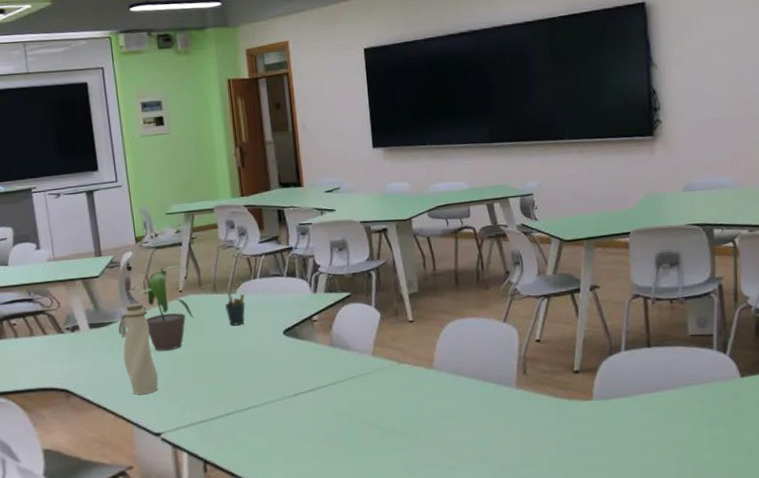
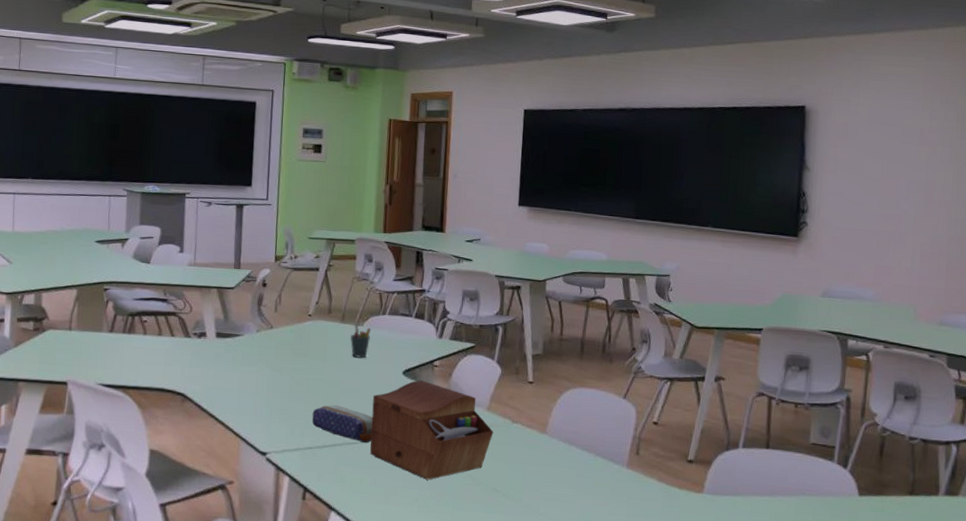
water bottle: present [118,303,159,395] -> none [243,320,275,411]
potted plant: present [129,265,204,351] -> none [258,288,333,372]
pencil case: none [199,375,264,408] -> present [312,405,373,443]
sewing box: none [258,337,382,433] -> present [370,380,494,480]

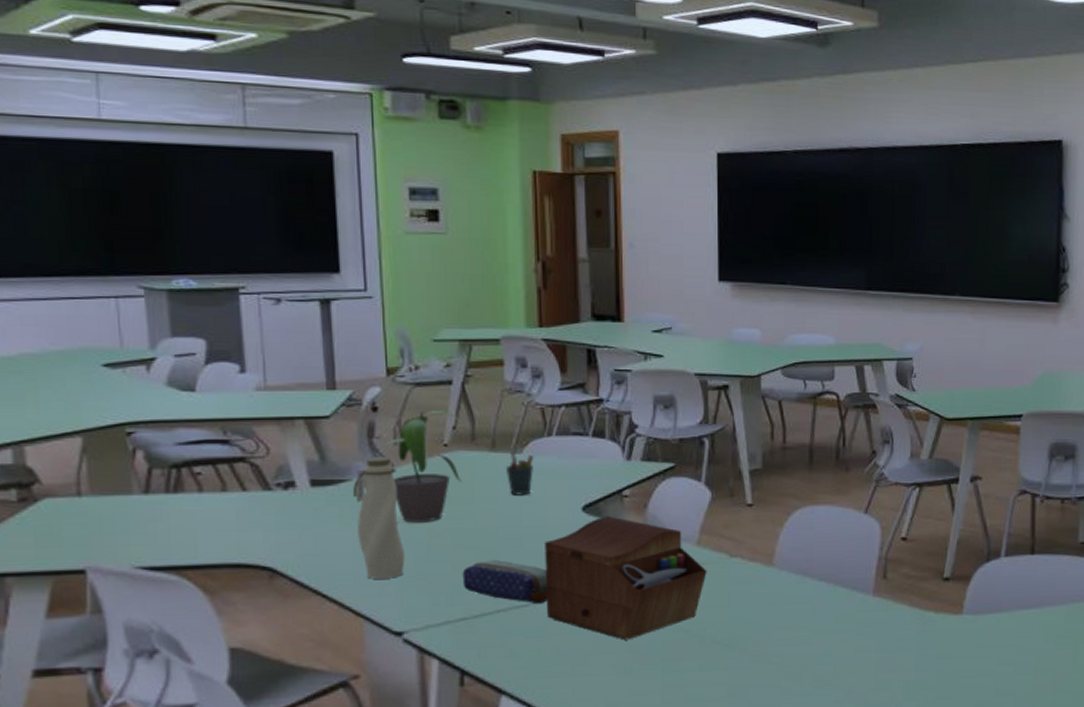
water bottle: none [243,320,275,411] -> present [353,457,405,579]
potted plant: none [258,288,333,372] -> present [371,410,479,523]

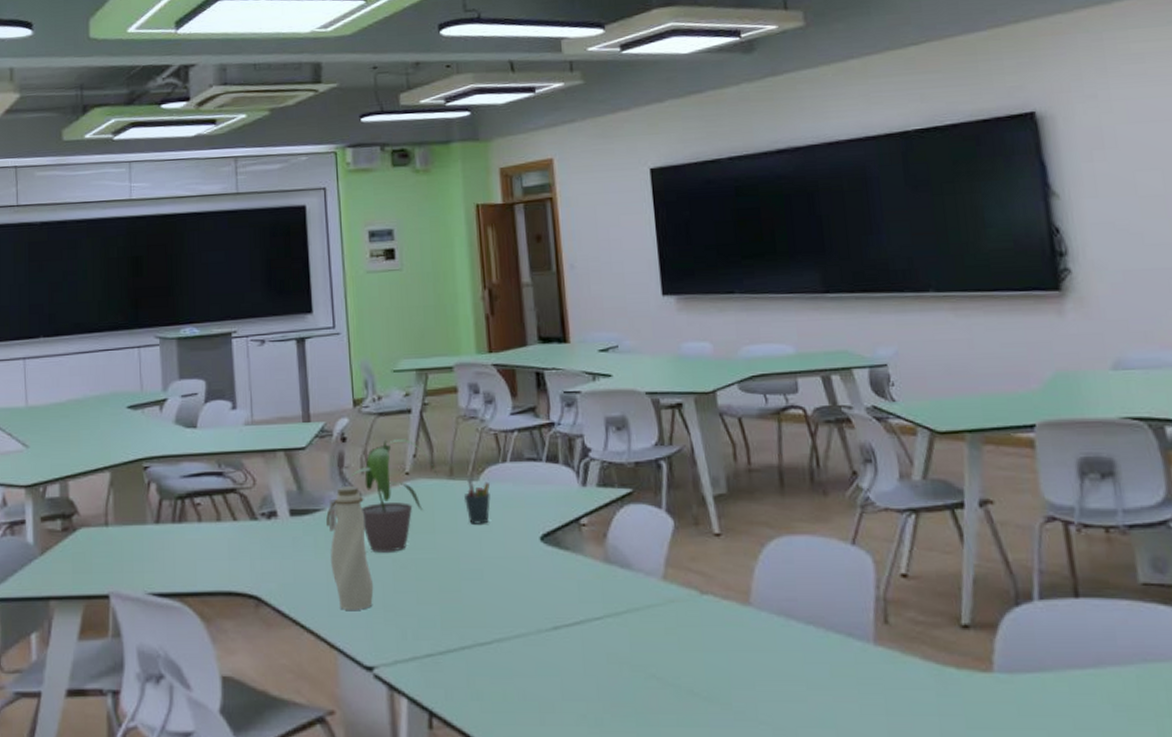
pencil case: present [462,560,549,604] -> none [427,593,512,642]
sewing box: present [545,516,707,640] -> none [505,546,677,686]

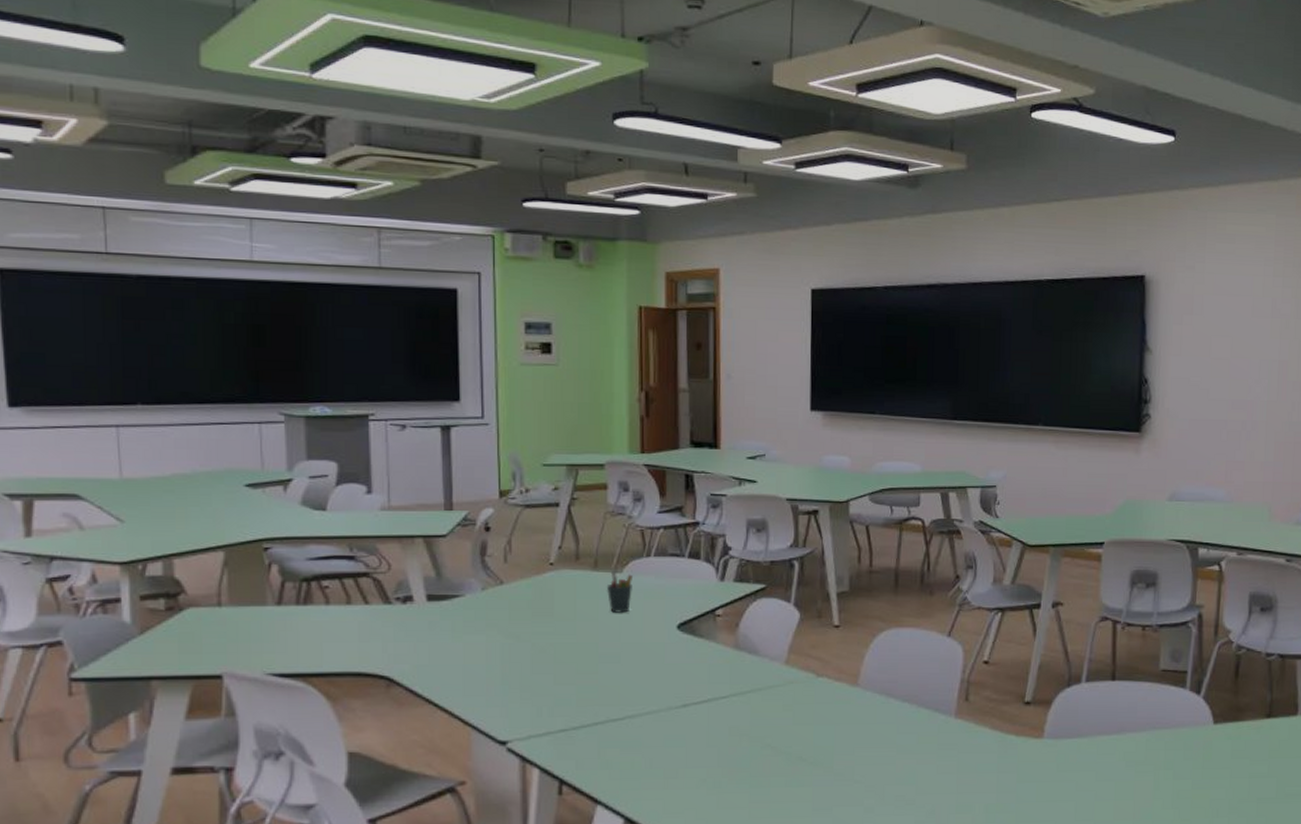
water bottle: present [326,486,374,610] -> none [466,574,511,690]
potted plant: present [341,439,438,552] -> none [483,531,582,637]

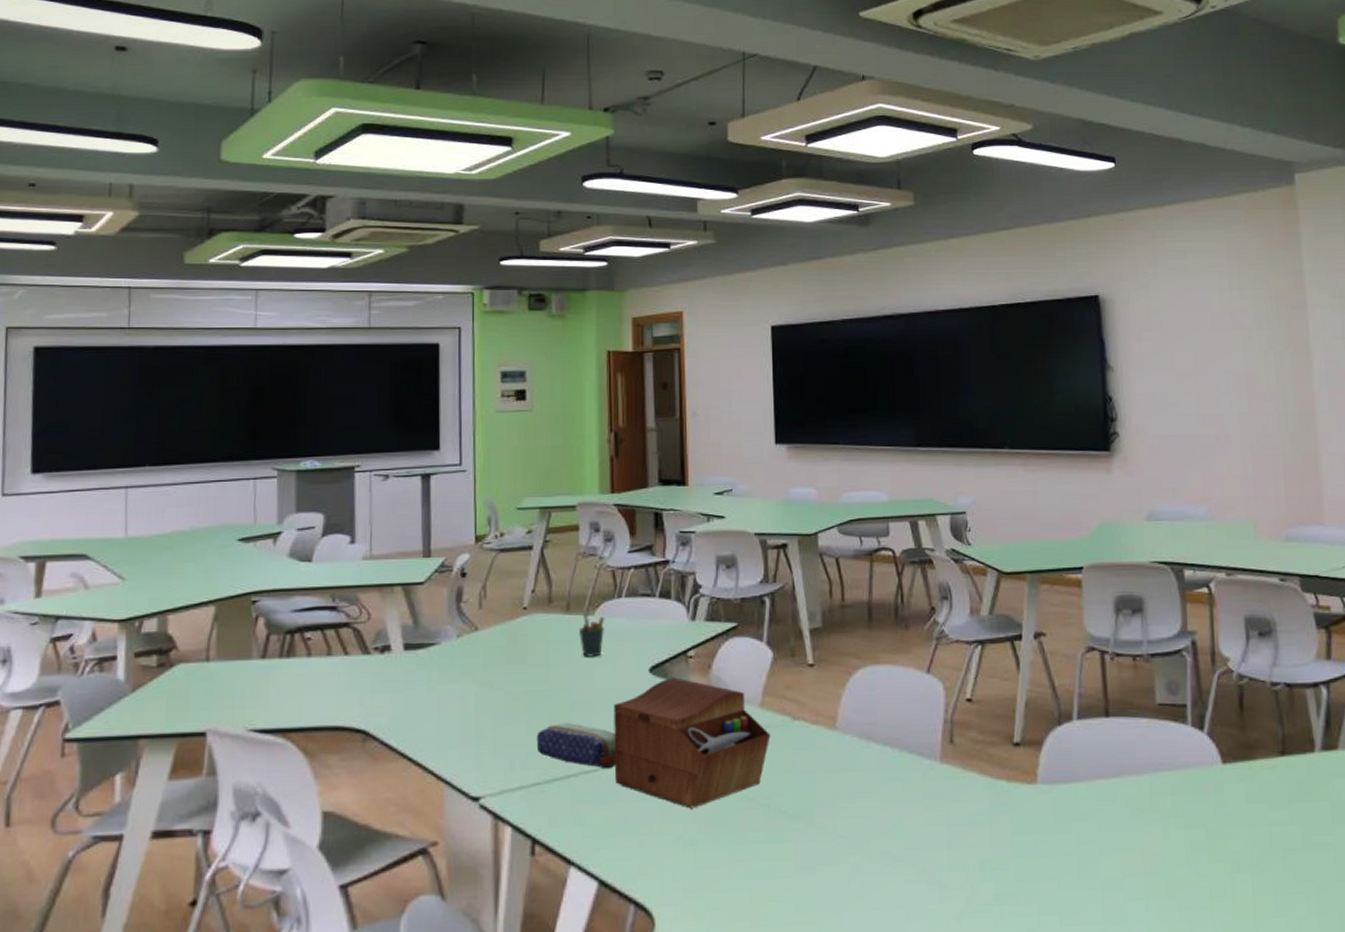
pencil case: none [563,674,643,718] -> present [536,723,617,769]
sewing box: none [641,634,795,755] -> present [614,677,771,809]

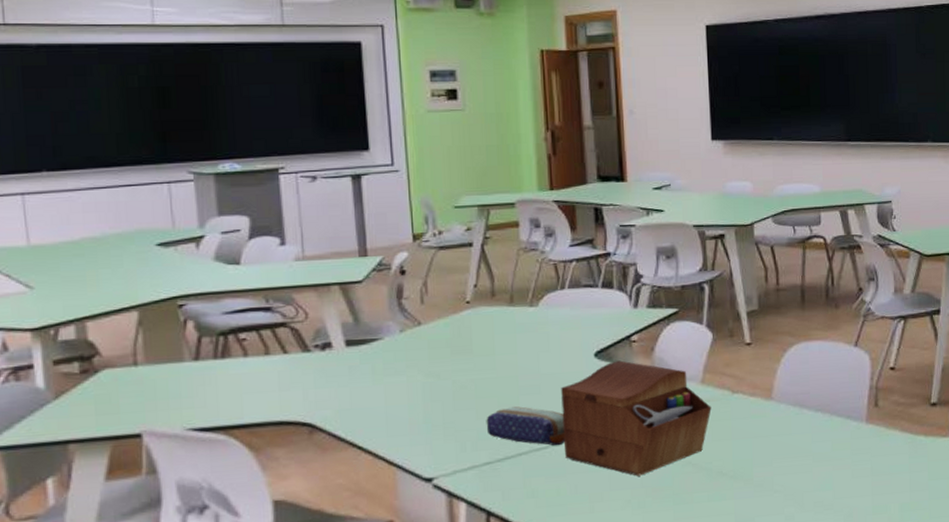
pen holder: present [578,612,604,657] -> none [523,304,549,346]

